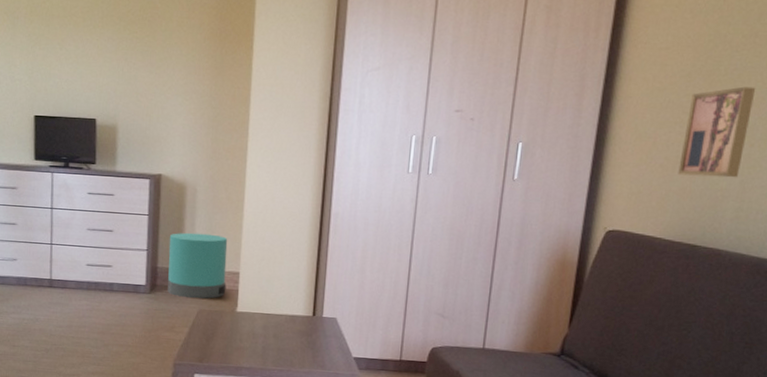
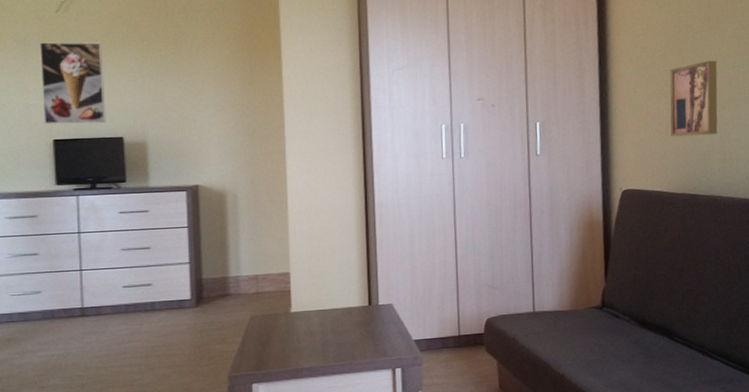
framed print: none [26,16,83,104] -> present [40,42,106,124]
trash can: present [167,232,228,299] -> none [212,238,278,307]

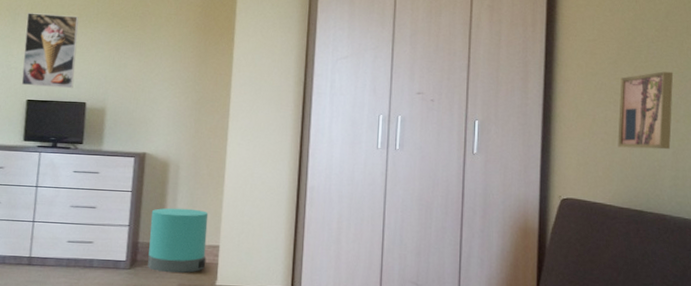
trash can: none [212,238,278,307] -> present [147,207,209,274]

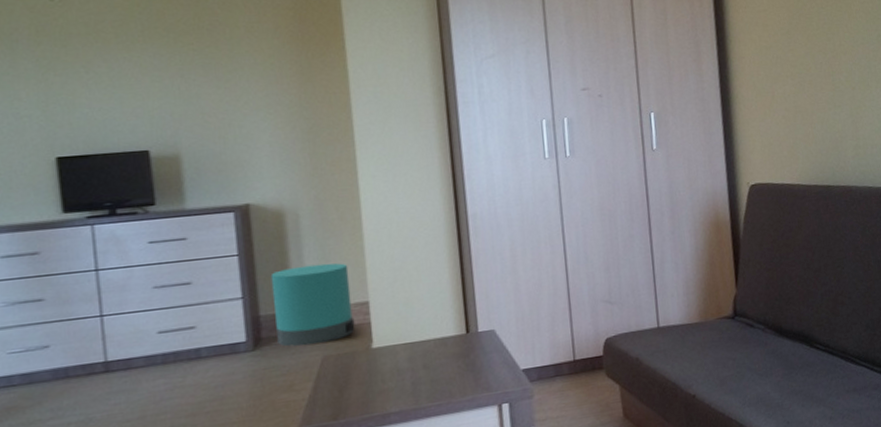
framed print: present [21,13,79,89] -> none [31,36,126,139]
wall art: present [618,71,674,150] -> none [795,37,850,123]

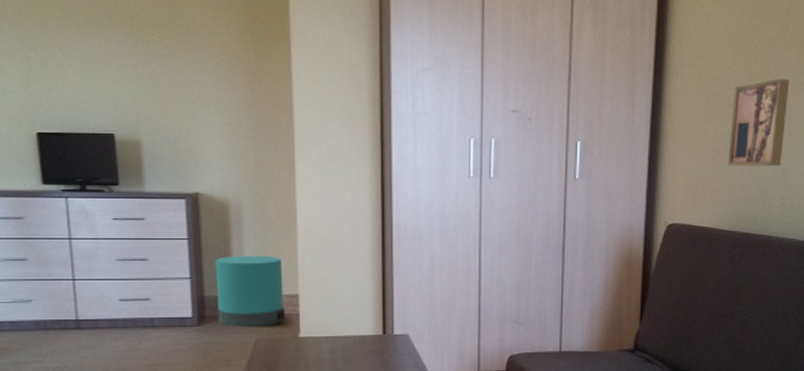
wall art: none [795,37,850,123] -> present [728,78,790,167]

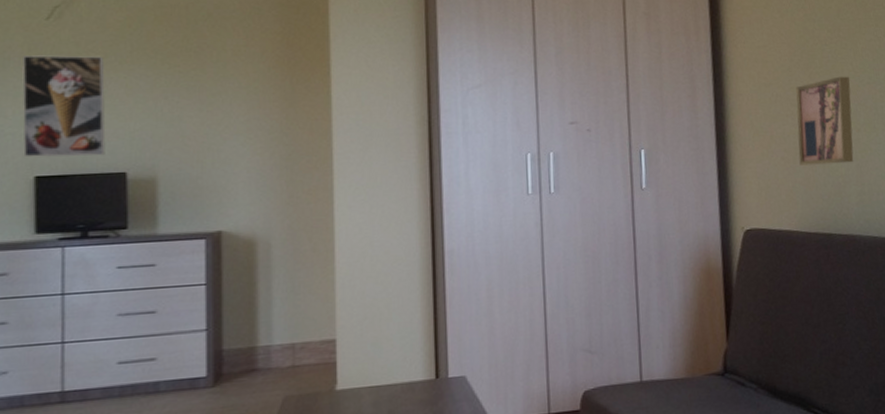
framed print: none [15,17,95,117] -> present [22,55,106,158]
trash can: present [215,255,286,328] -> none [237,296,320,385]

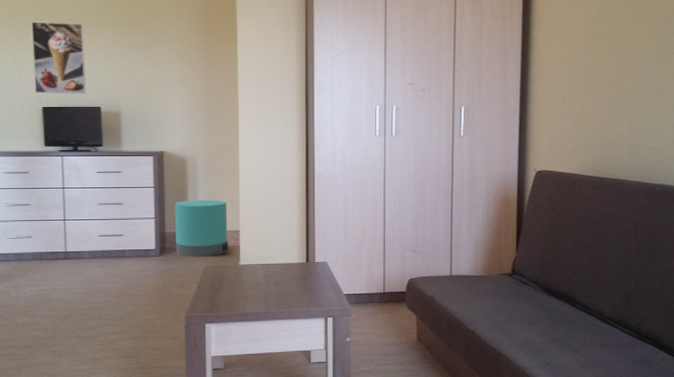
trash can: none [237,296,320,385] -> present [174,199,229,257]
wall art: present [796,76,854,166] -> none [584,54,632,124]

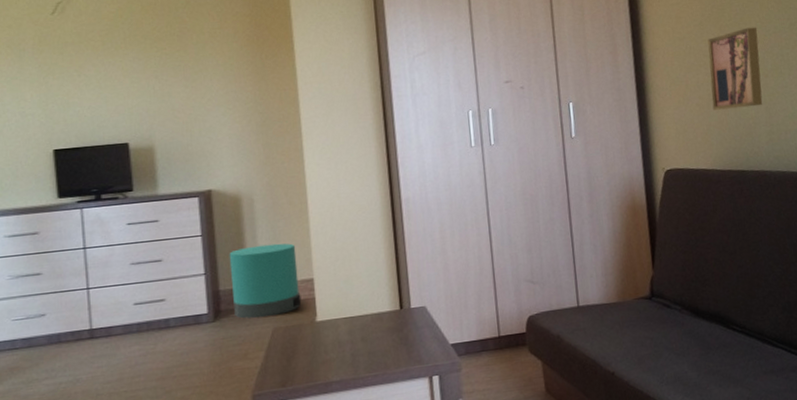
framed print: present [31,22,87,95] -> none [35,43,110,134]
wall art: none [584,54,632,124] -> present [707,27,763,110]

